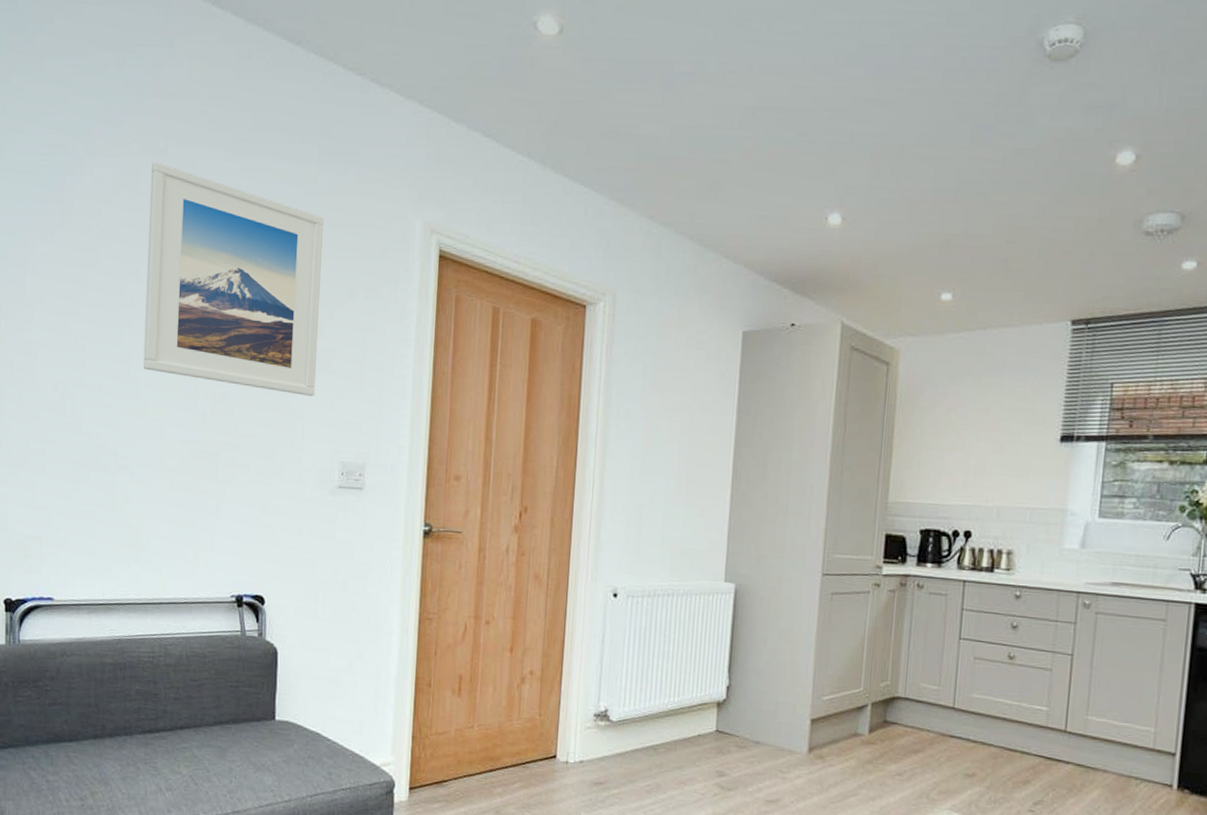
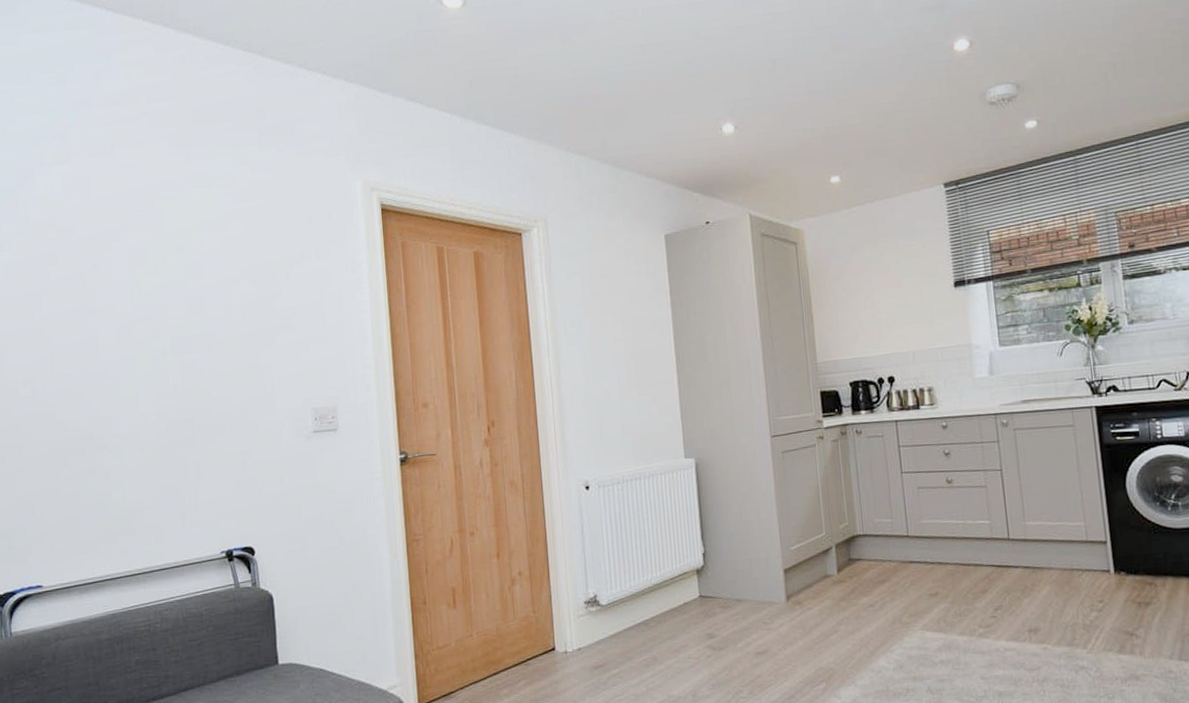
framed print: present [143,161,324,396] -> none [101,163,281,354]

